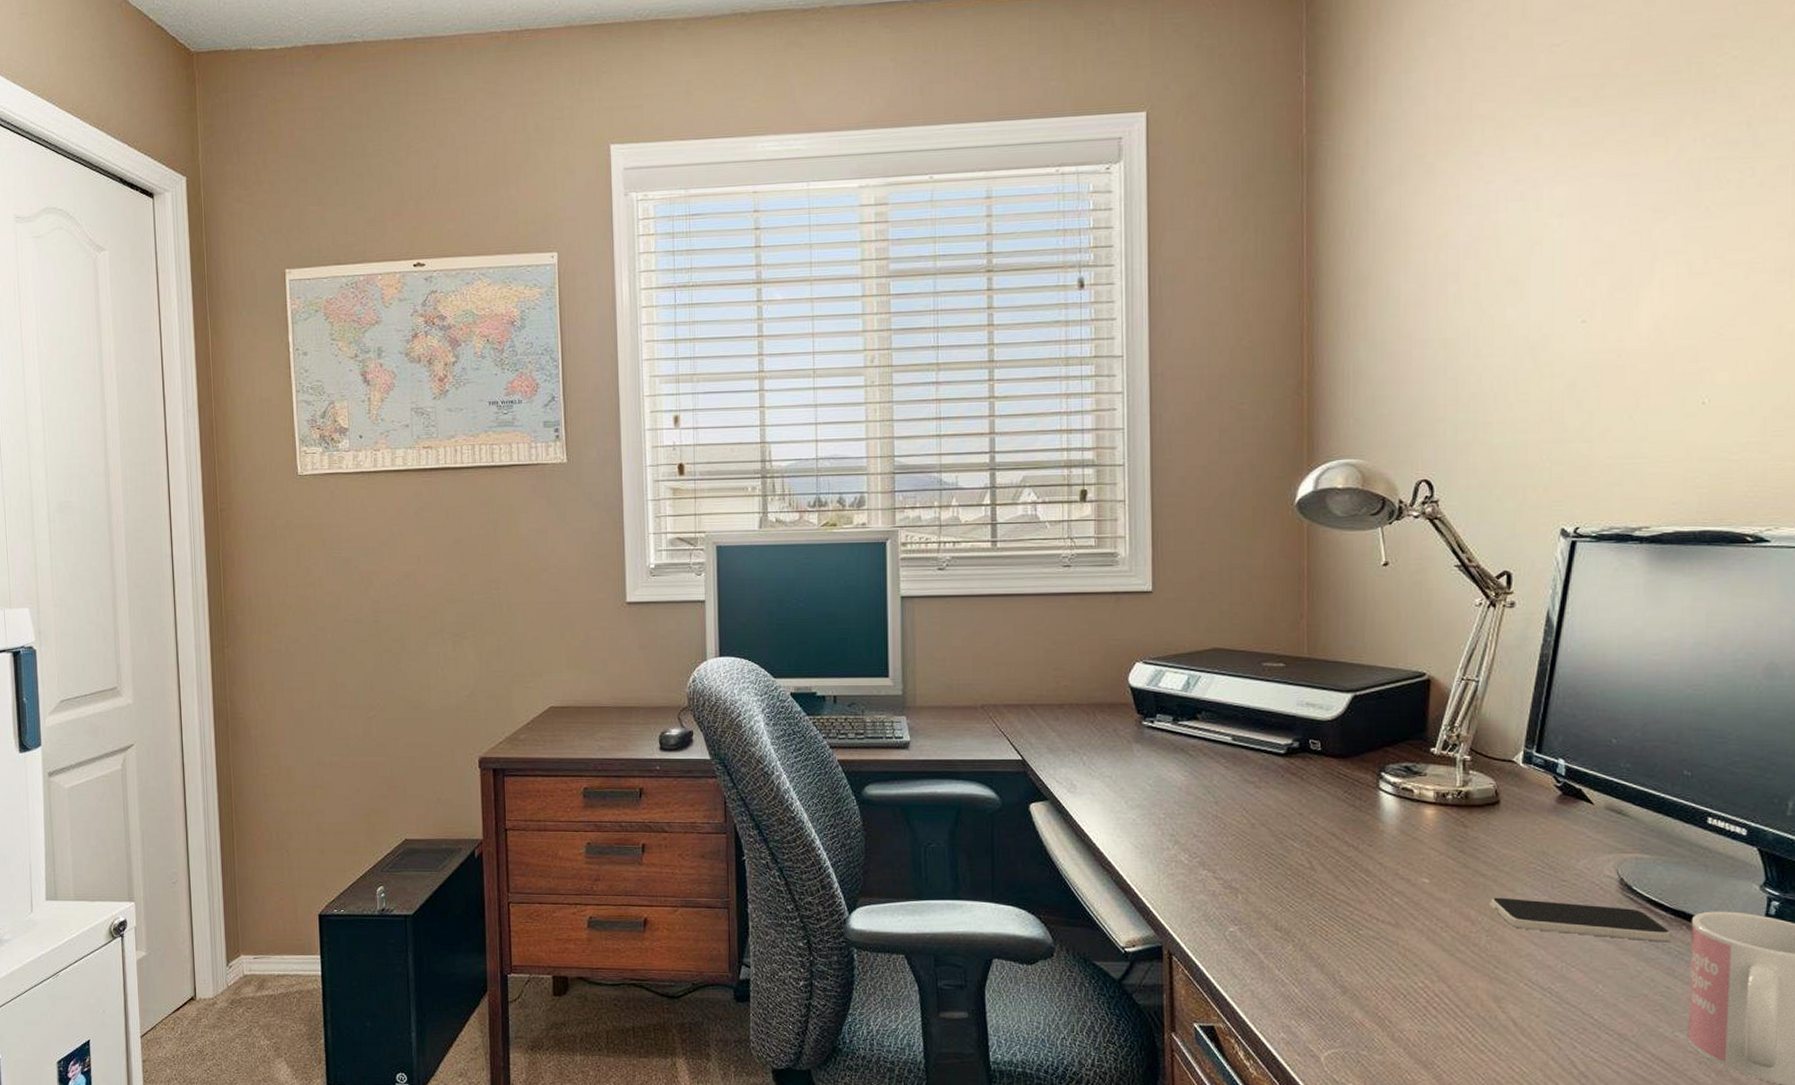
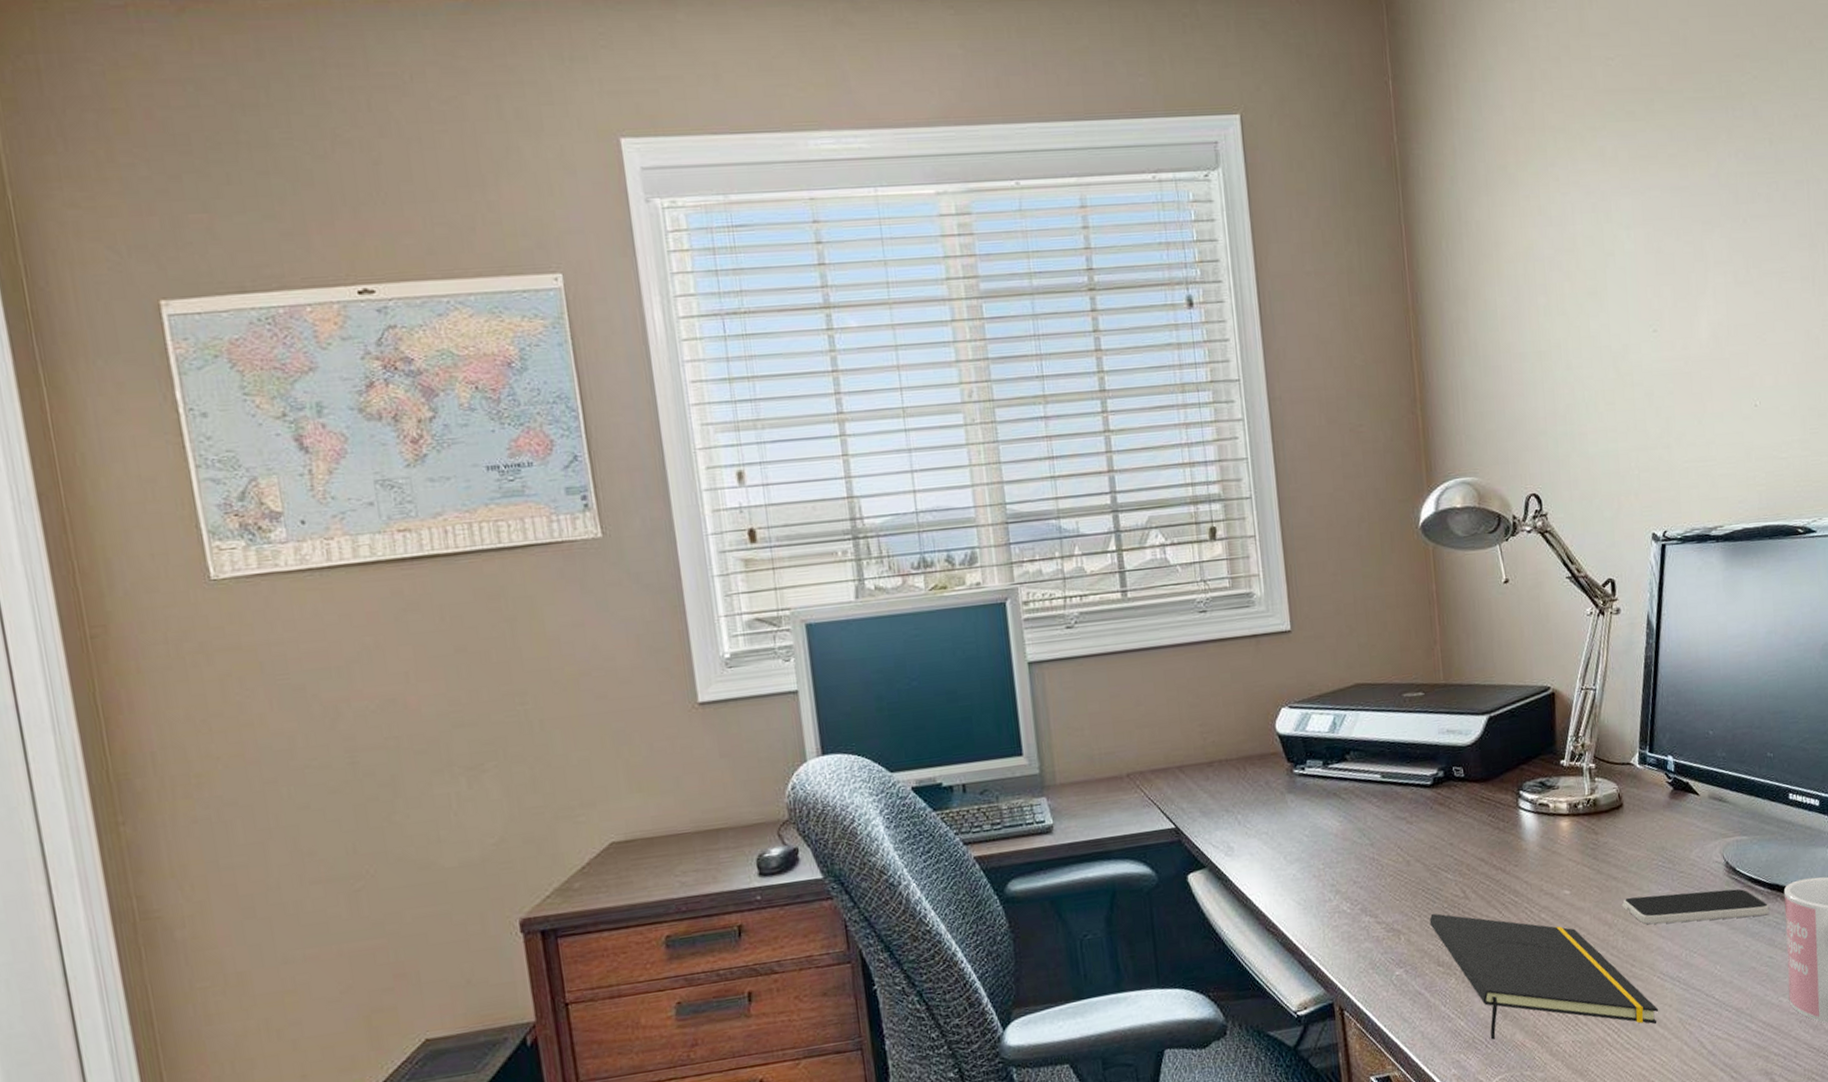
notepad: none [1270,878,1523,1031] -> present [1429,913,1659,1040]

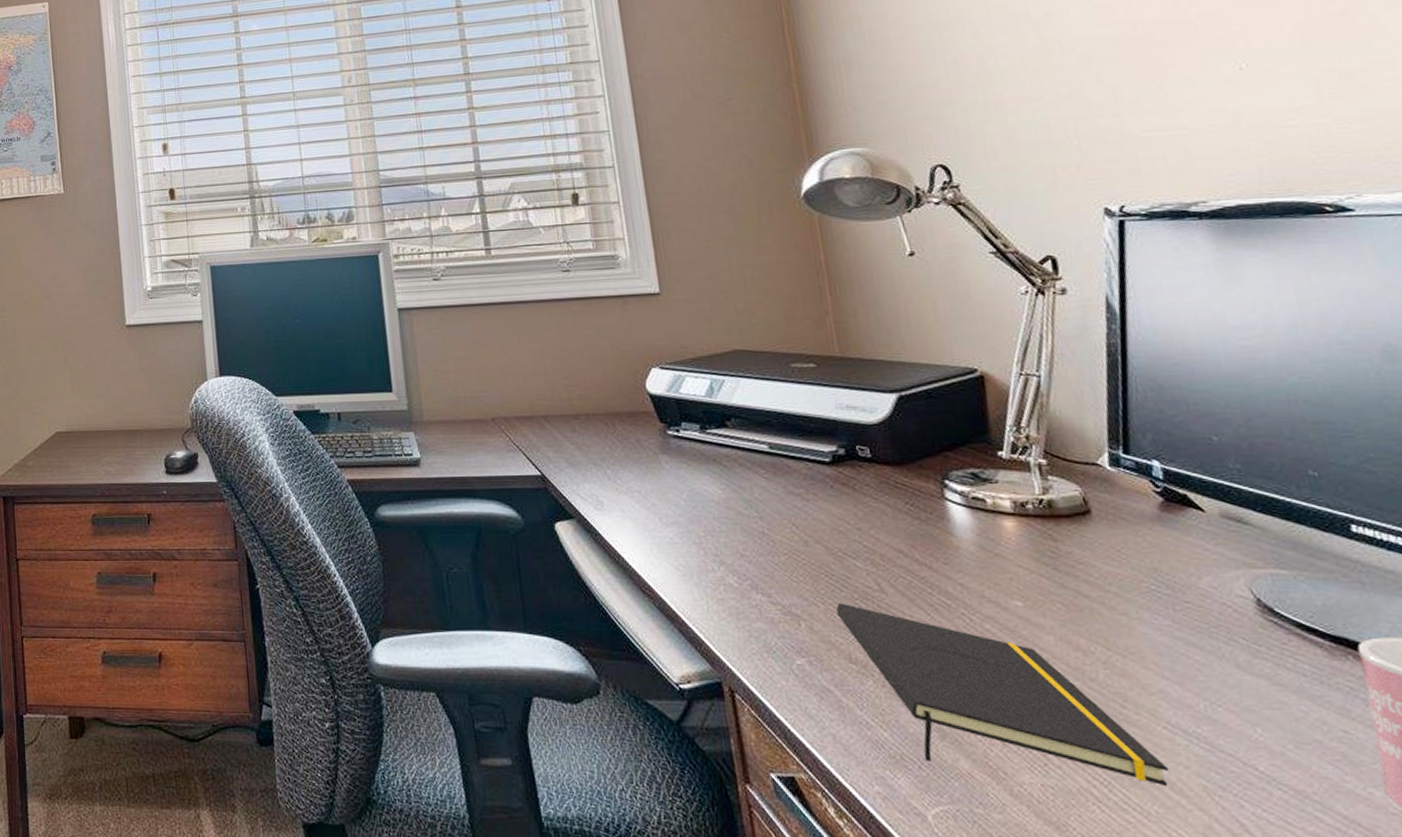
smartphone: present [1621,888,1770,925] -> none [1099,622,1337,676]

